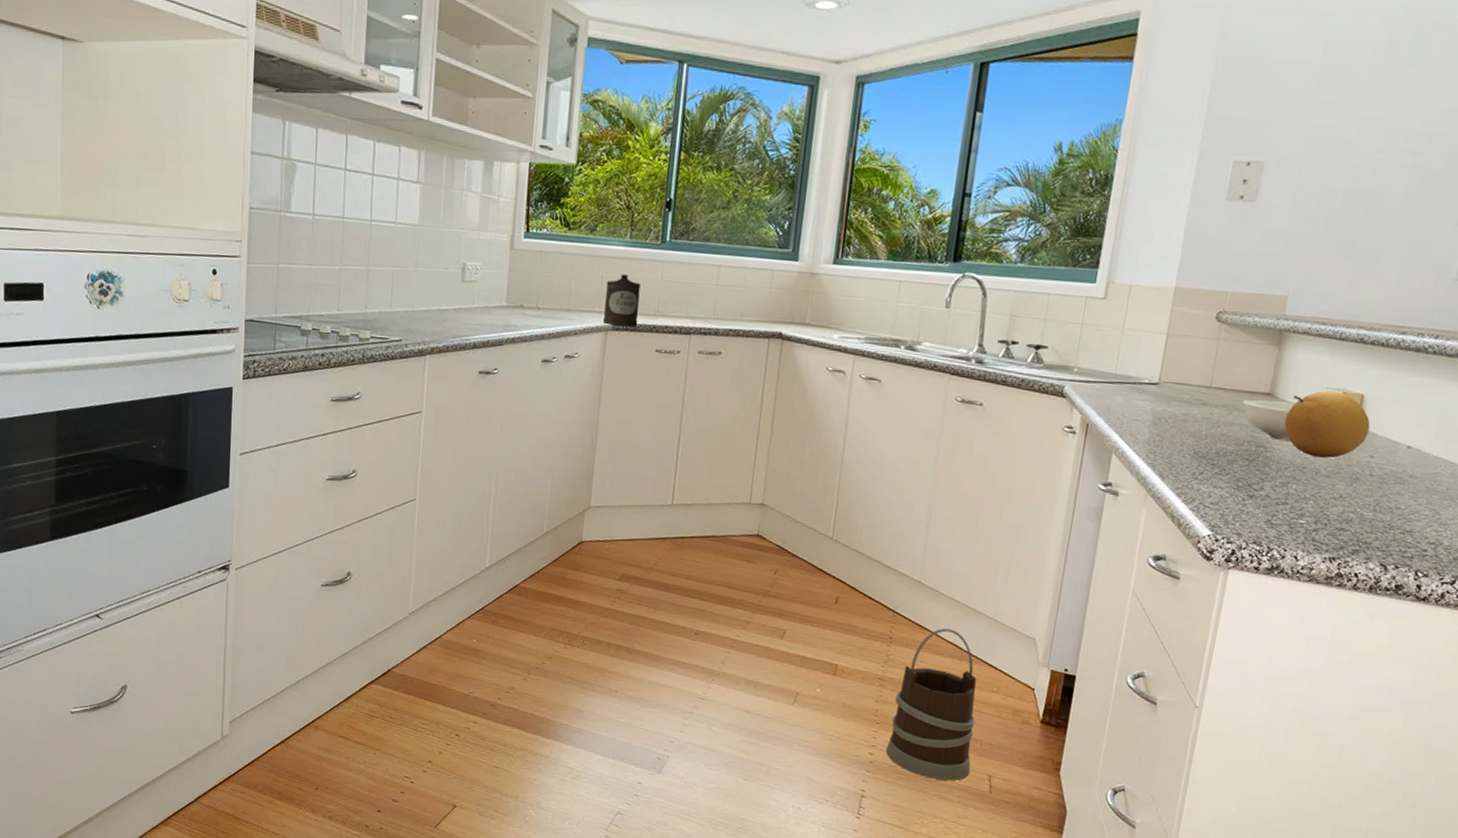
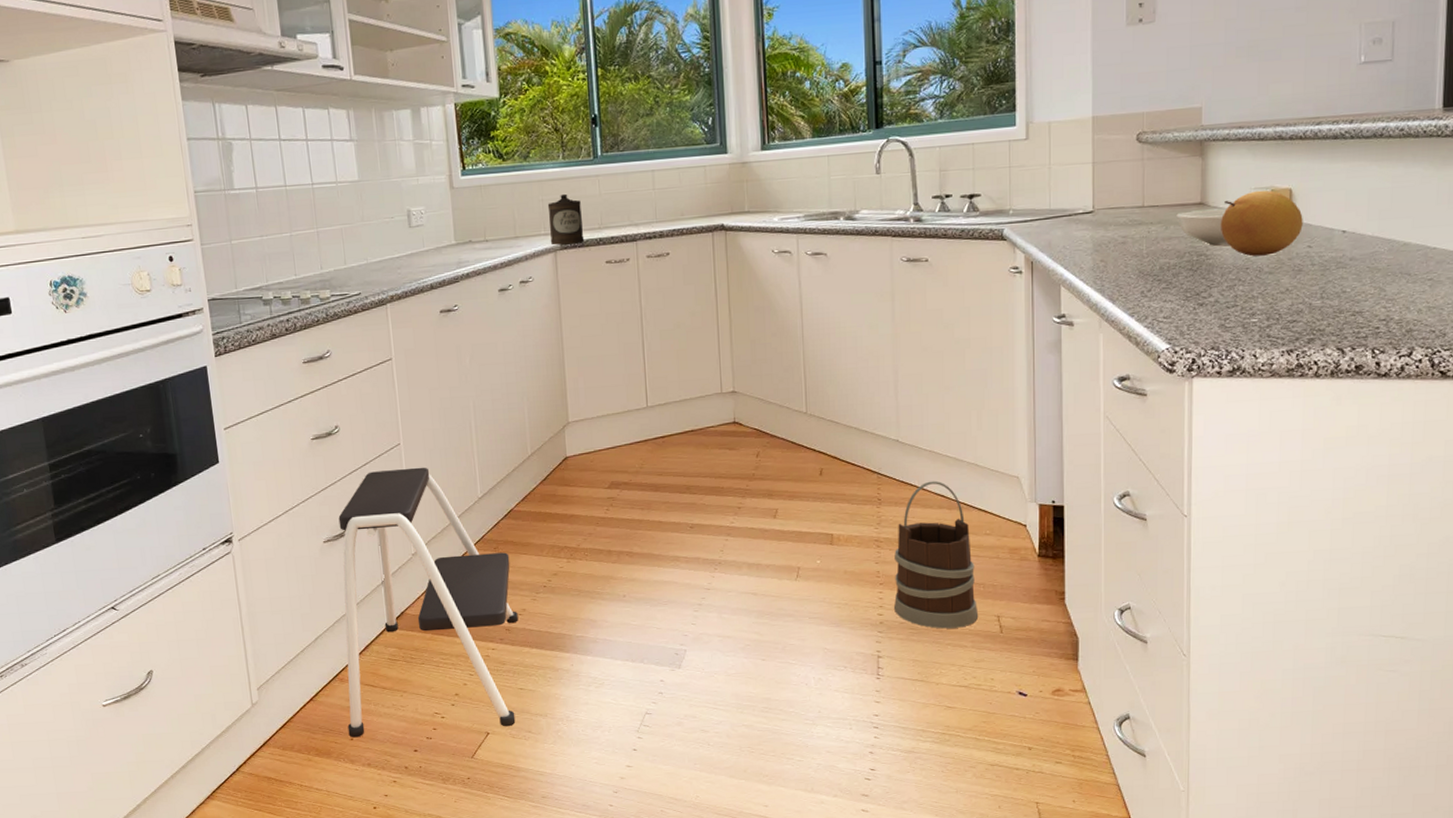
step stool: none [314,522,507,803] -> present [338,467,519,738]

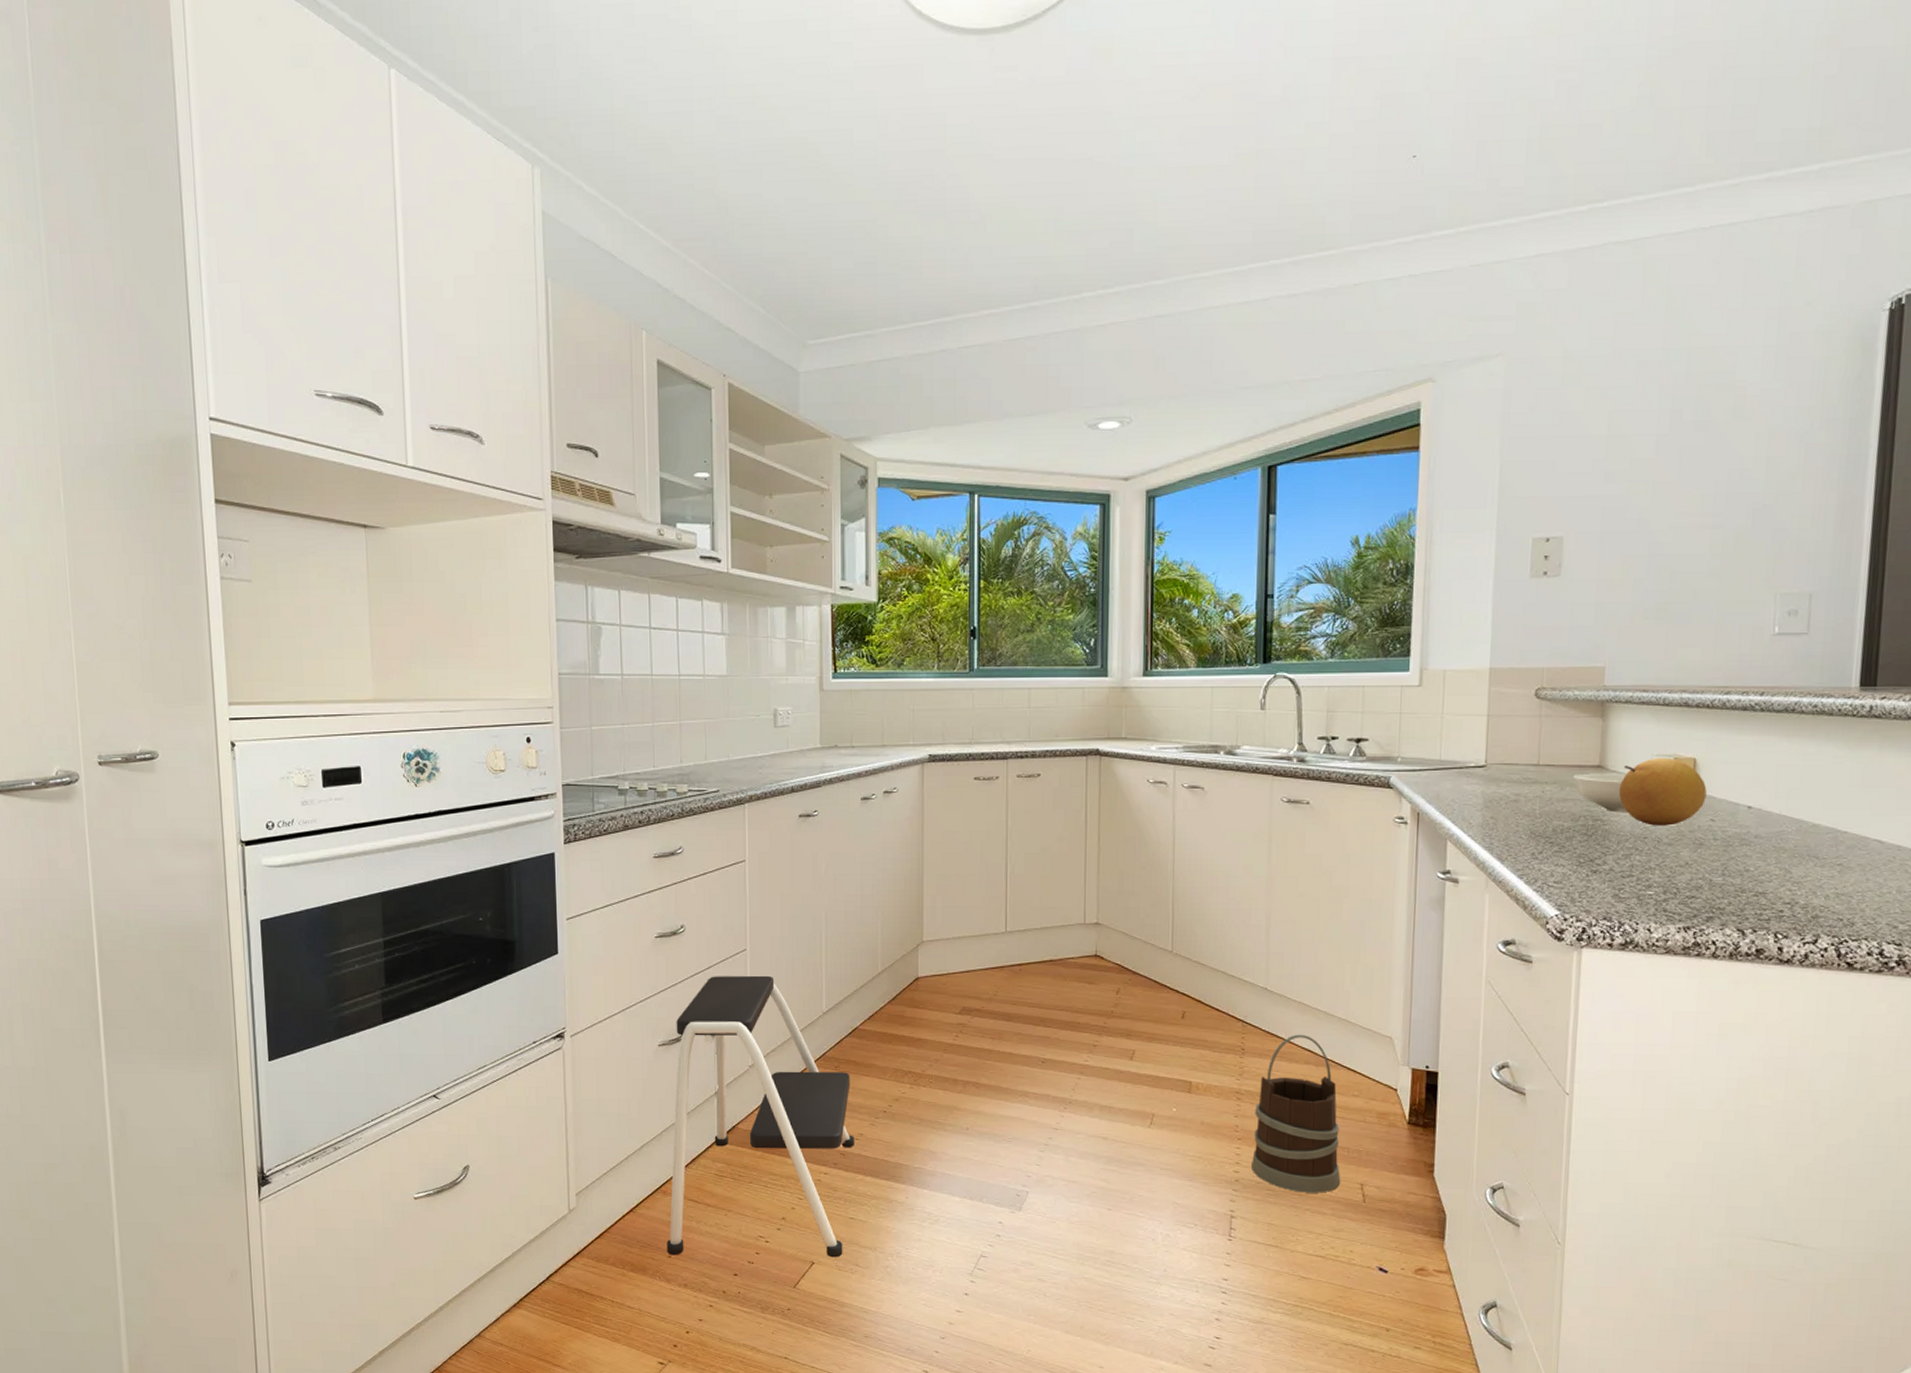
canister: present [547,193,583,246] -> none [918,705,953,757]

